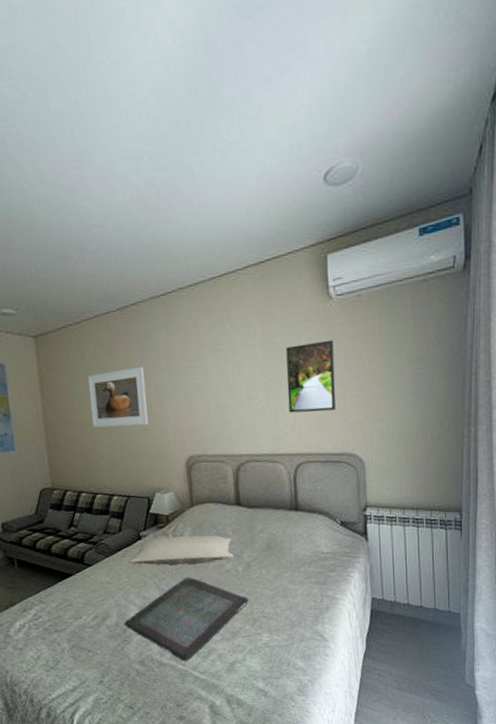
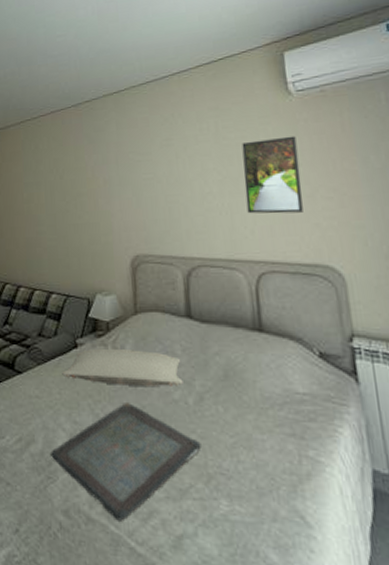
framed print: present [87,366,149,428] -> none [38,159,94,219]

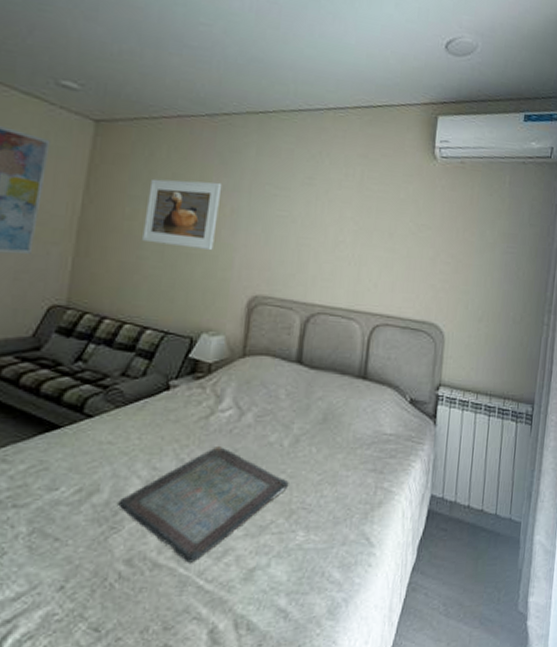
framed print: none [38,159,94,219] -> present [142,178,223,250]
pillow: present [62,349,183,387] -> none [146,392,284,430]
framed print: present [242,135,303,214] -> none [375,197,432,273]

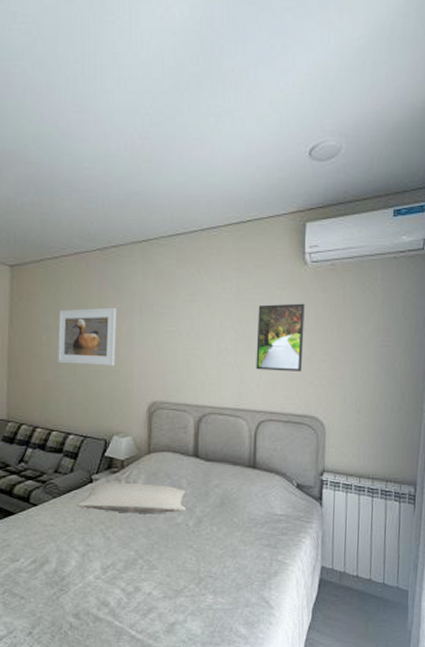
serving tray: present [117,445,289,563] -> none [62,526,196,618]
pillow: none [146,392,284,430] -> present [77,484,186,513]
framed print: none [375,197,432,273] -> present [256,303,305,371]

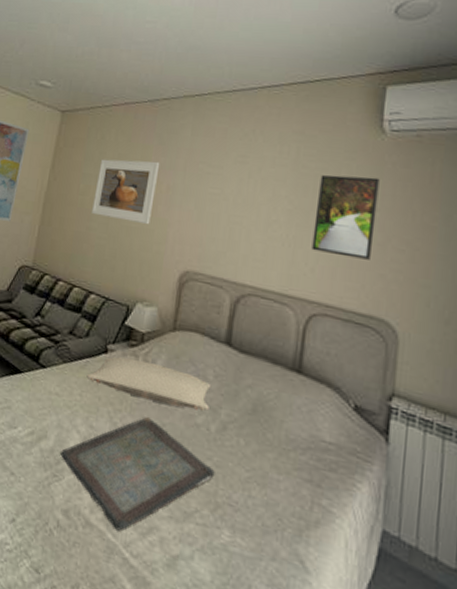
serving tray: none [62,526,196,618] -> present [59,416,215,532]

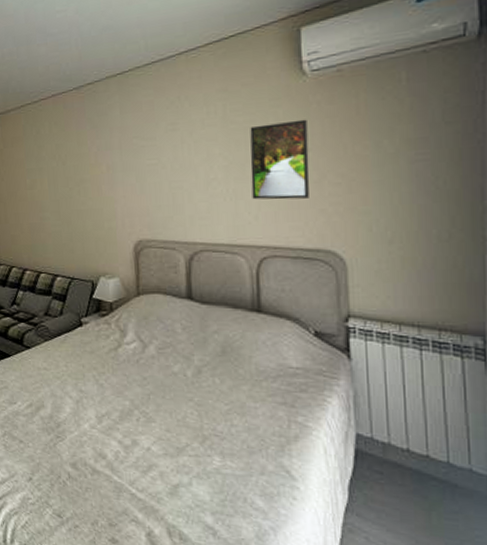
serving tray: present [59,416,215,532] -> none [58,373,198,473]
pillow: present [86,356,212,411] -> none [68,327,183,361]
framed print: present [92,159,160,224] -> none [40,144,98,205]

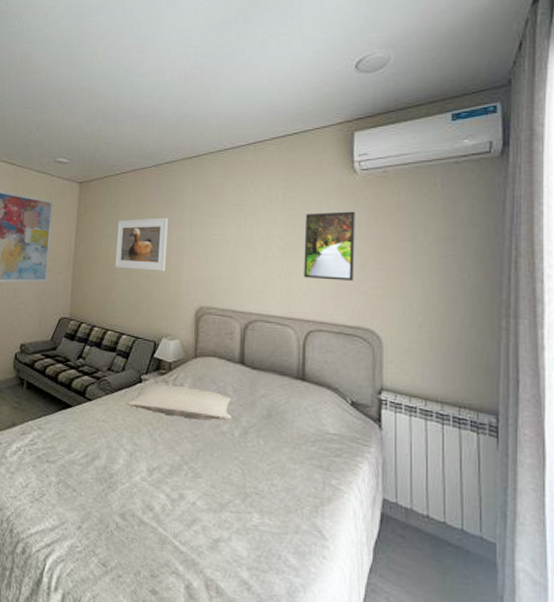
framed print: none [40,144,98,205] -> present [115,217,169,271]
pillow: none [68,327,183,361] -> present [127,384,232,421]

